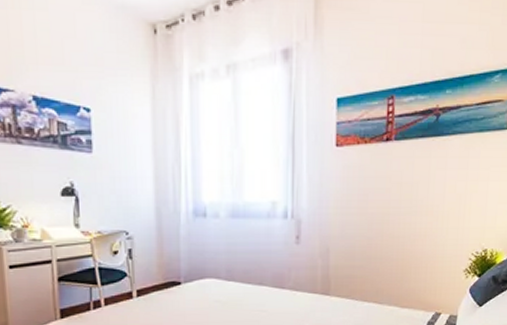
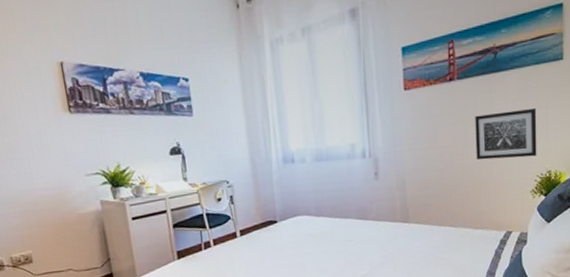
wall art: none [408,179,477,233] -> present [475,107,537,161]

